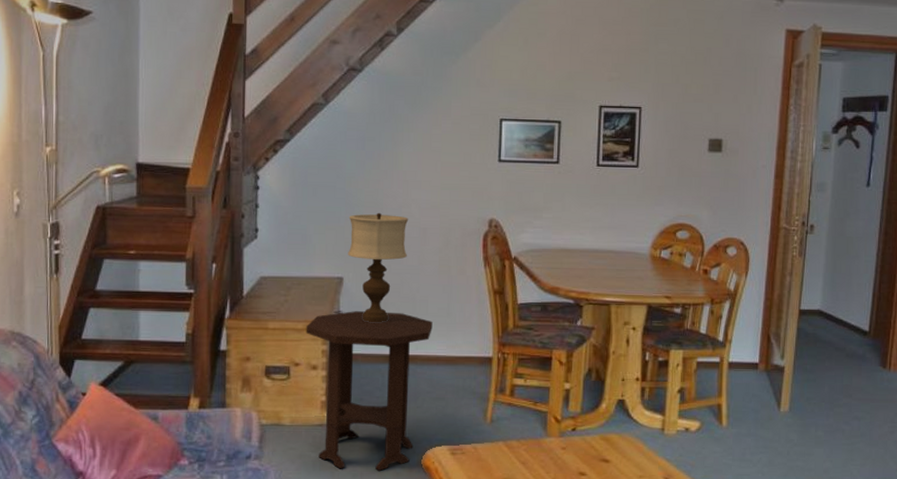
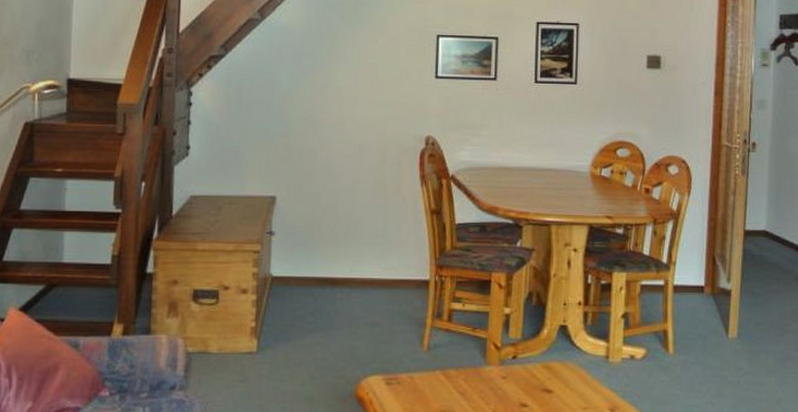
side table: present [306,311,433,471] -> none [236,232,368,402]
table lamp: present [348,212,409,322] -> none [281,129,344,243]

